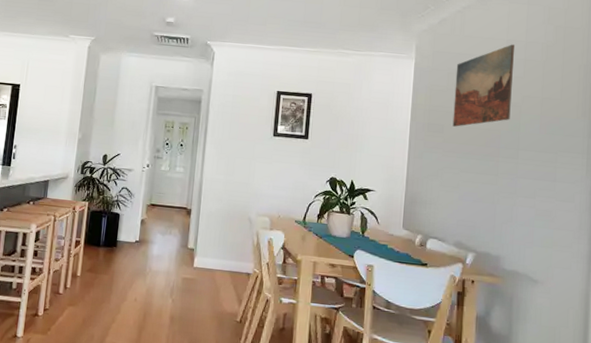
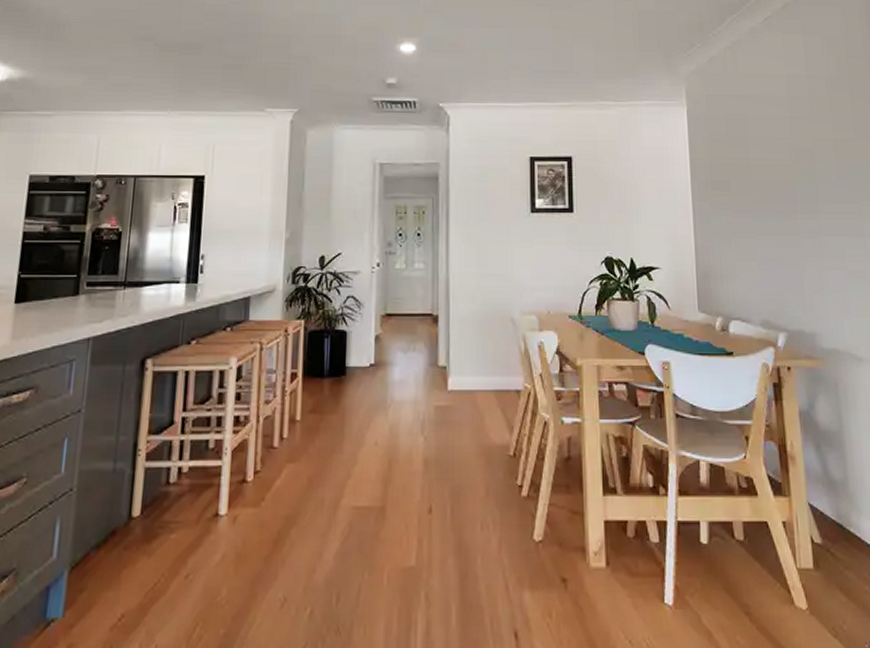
wall art: present [452,44,514,127] -> none [734,80,803,182]

